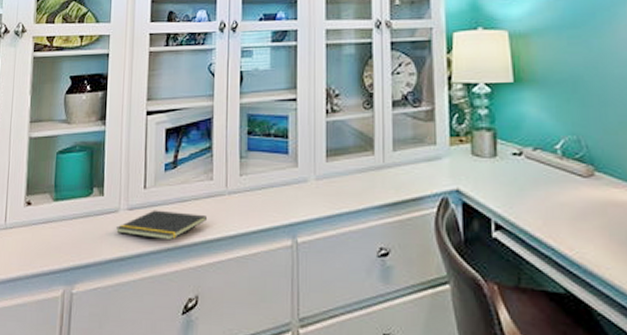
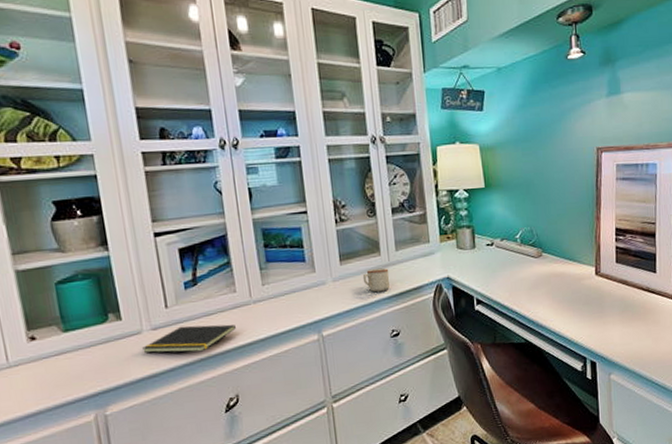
mug: none [350,169,383,199] -> present [362,267,390,293]

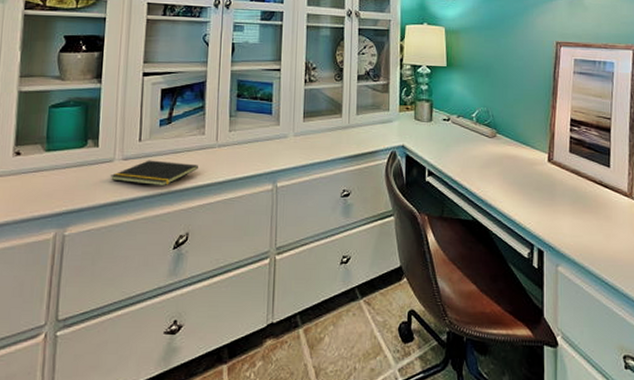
mug: present [362,267,390,293] -> none [322,128,348,152]

